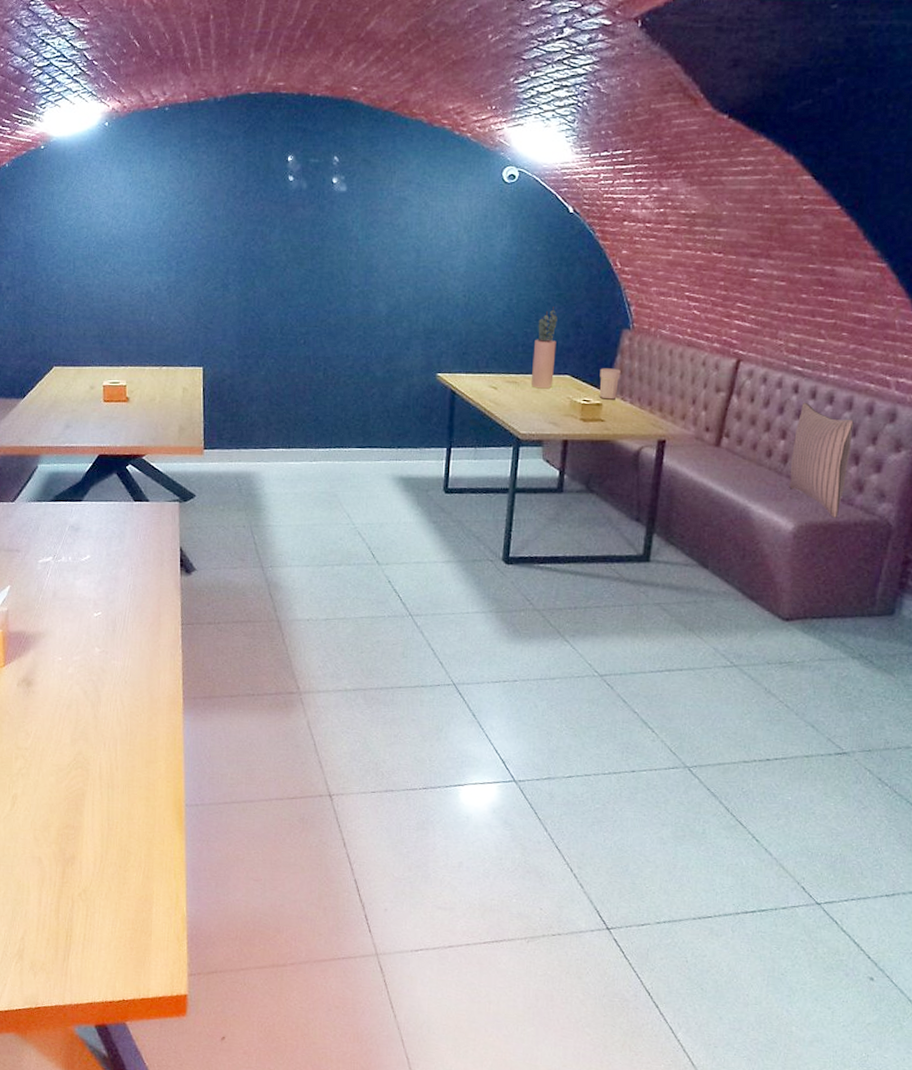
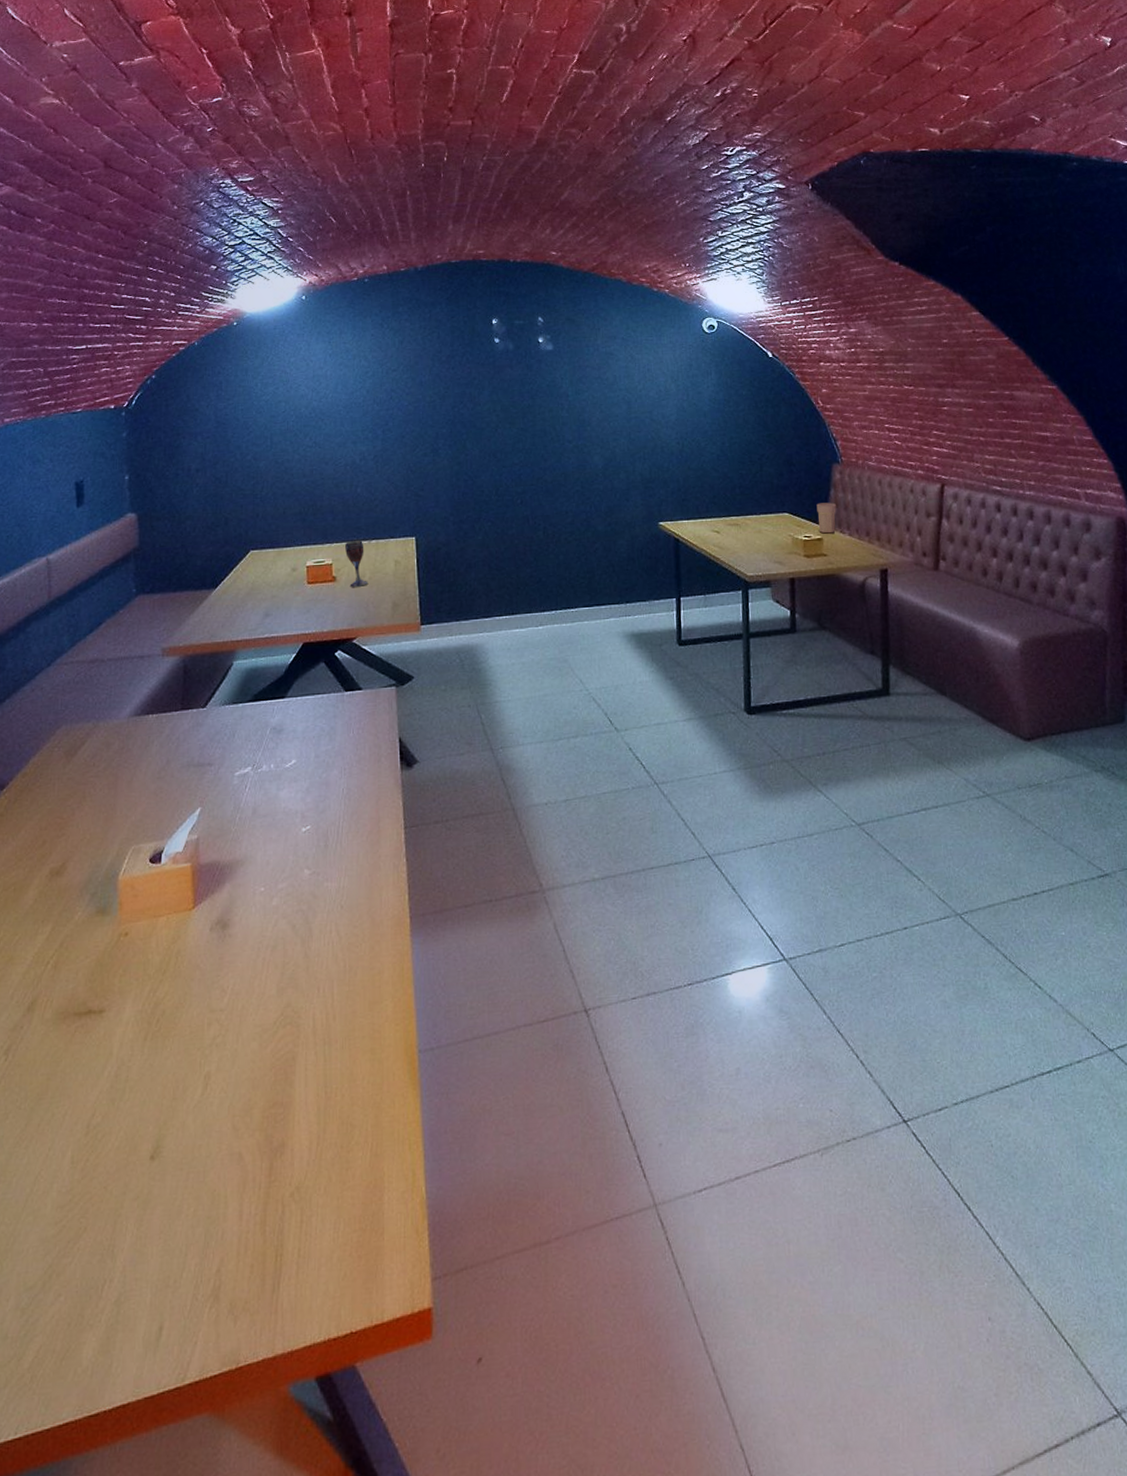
cup: none [138,366,158,409] -> present [345,541,369,587]
vase: present [530,307,558,389] -> none [750,447,774,529]
pillow: present [789,402,854,518] -> none [1005,519,1058,630]

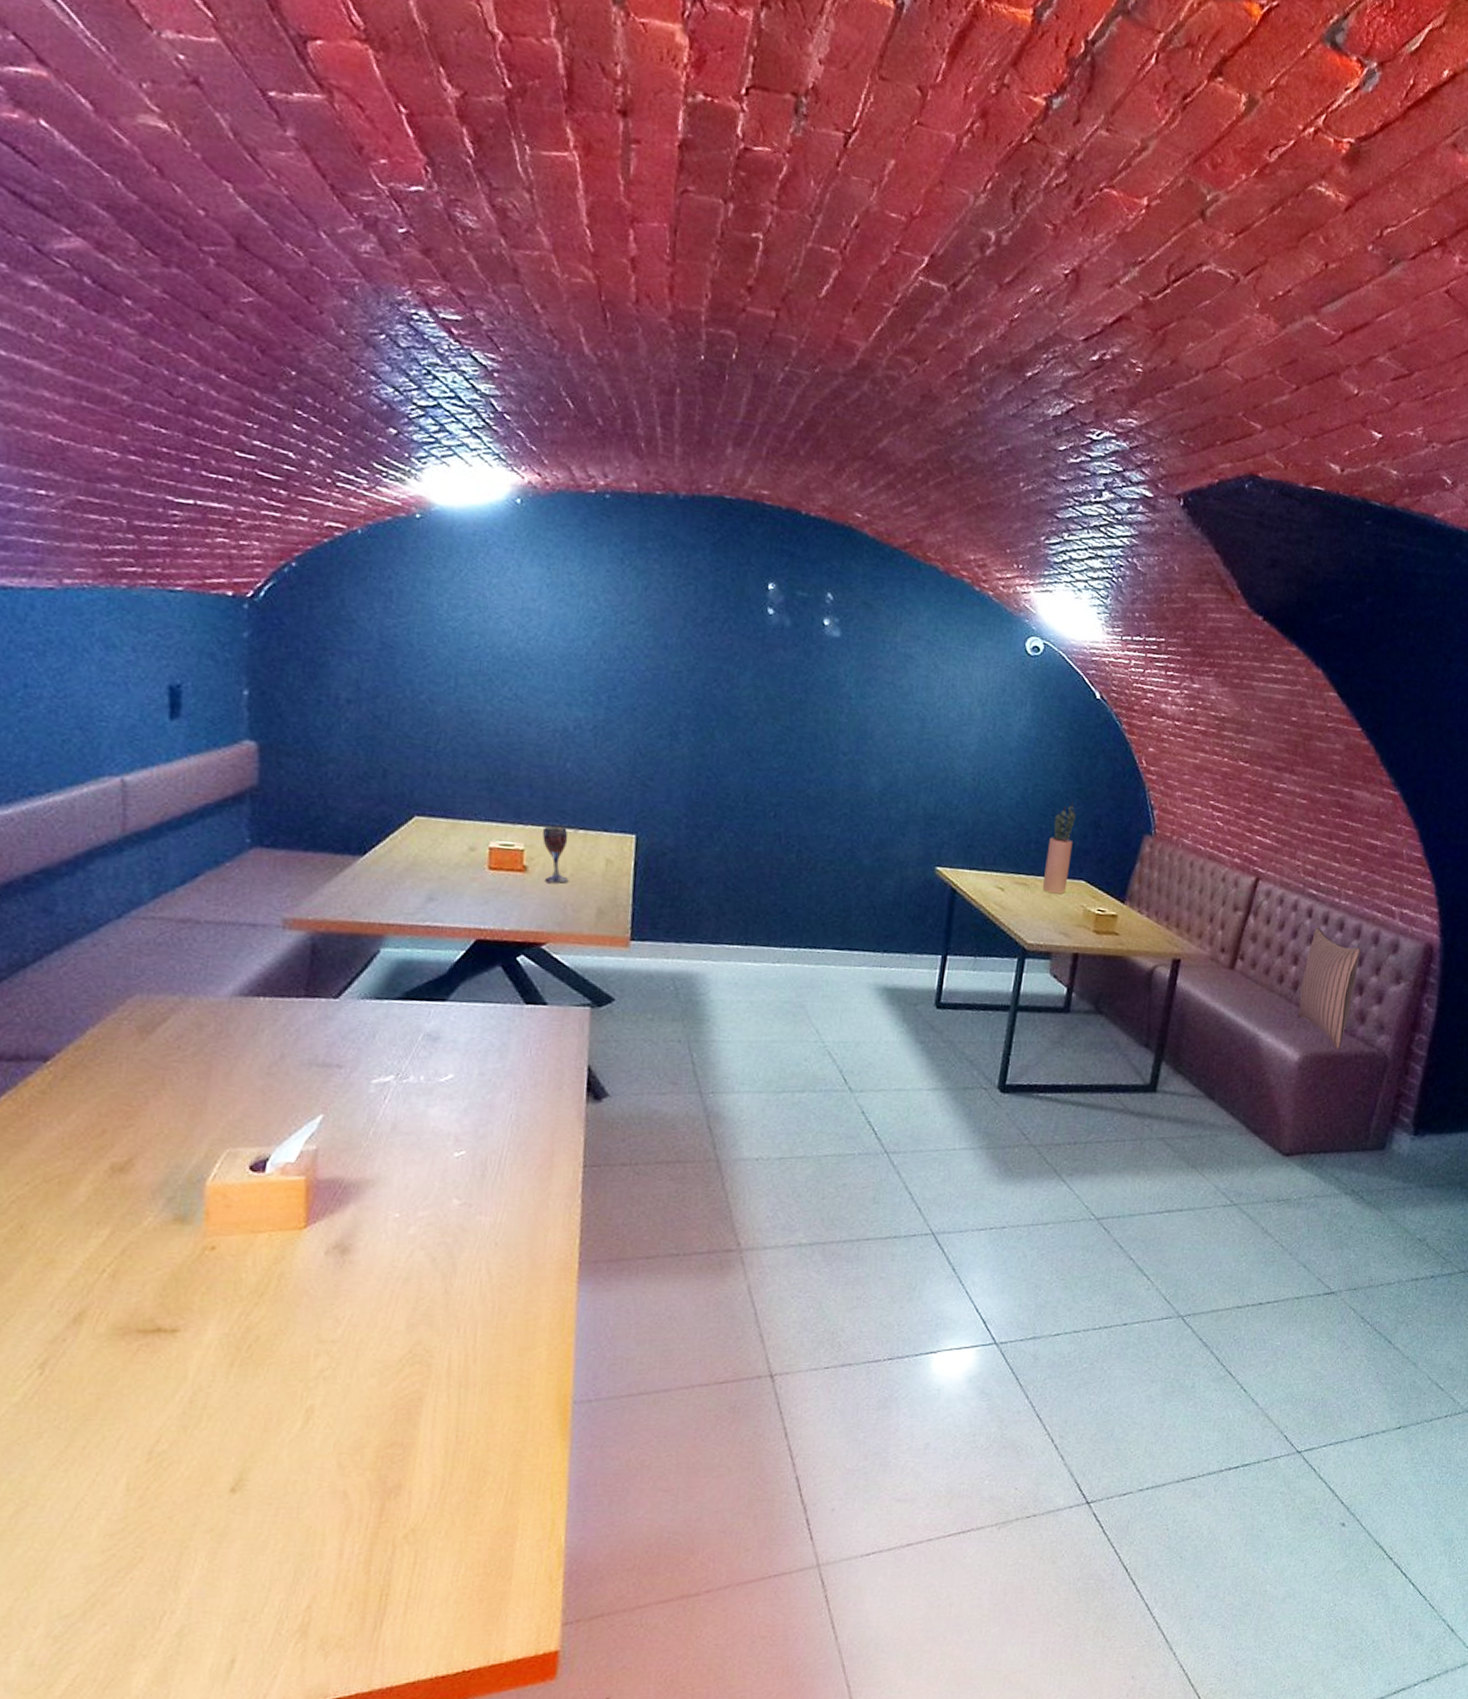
vase: none [750,447,774,529] -> present [1042,802,1076,895]
cup: present [816,502,837,535] -> none [1114,875,1139,913]
pillow: none [1005,519,1058,630] -> present [1297,927,1361,1049]

